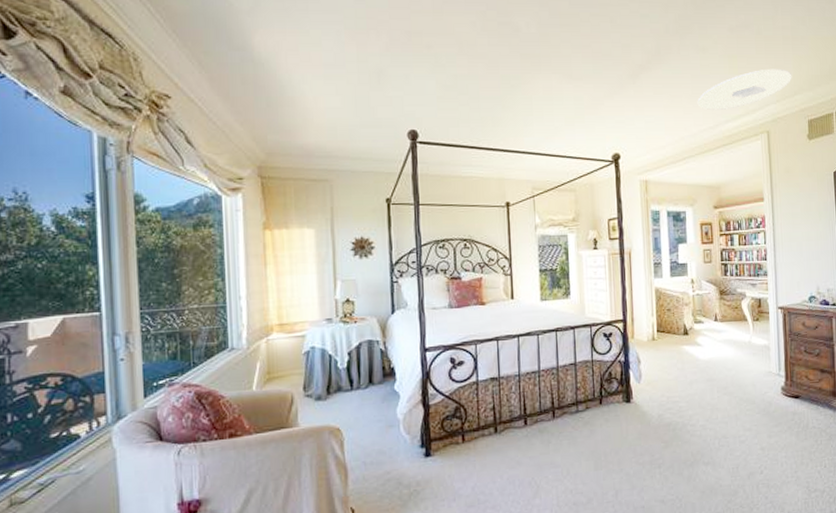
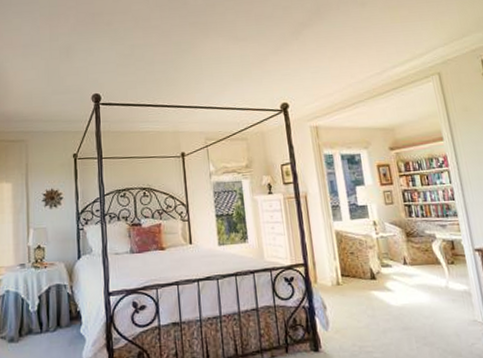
ceiling light: present [697,68,792,111] -> none [361,14,458,58]

